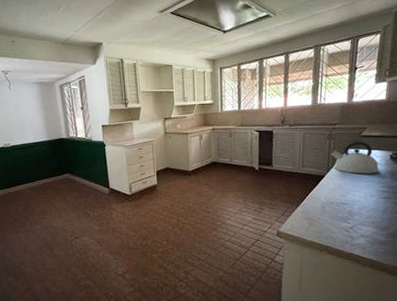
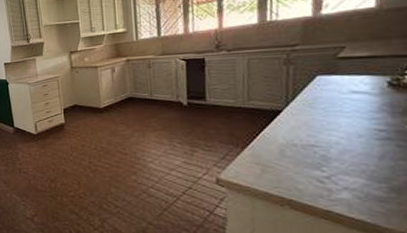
kettle: present [330,142,380,174] -> none [289,65,372,108]

